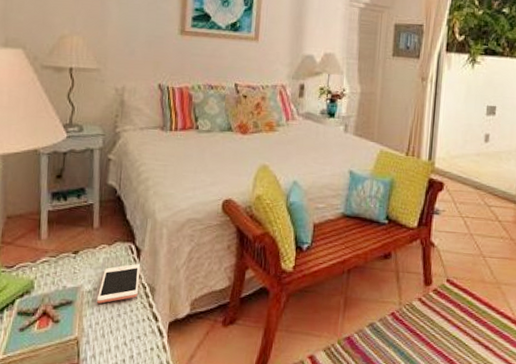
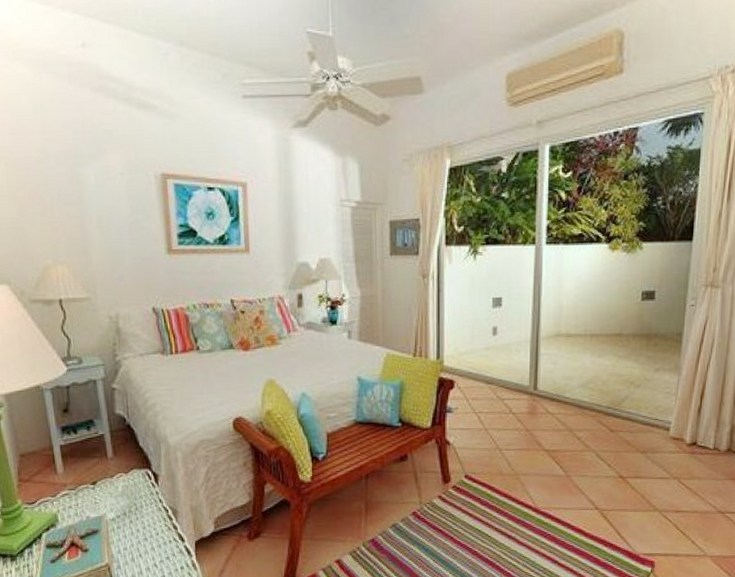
cell phone: present [96,263,141,304] -> none [121,488,161,530]

